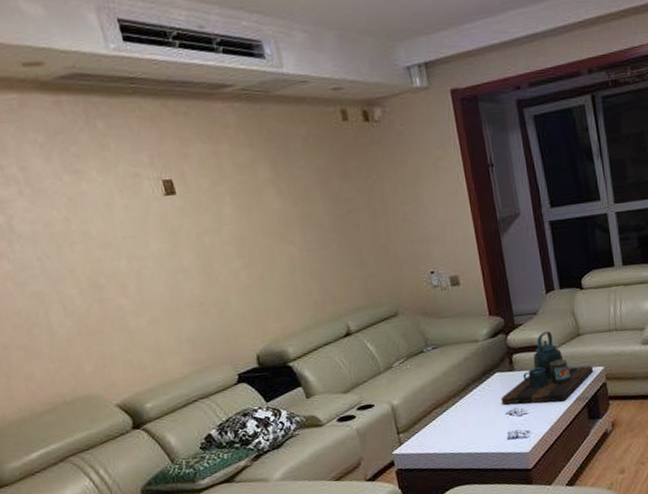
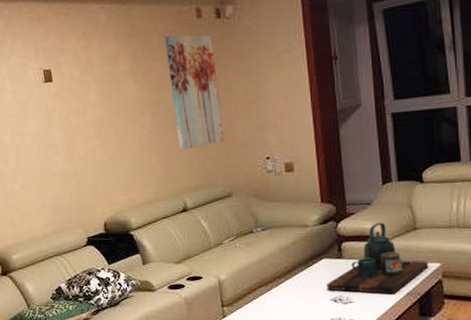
wall art: none [308,139,385,268] -> present [165,35,225,150]

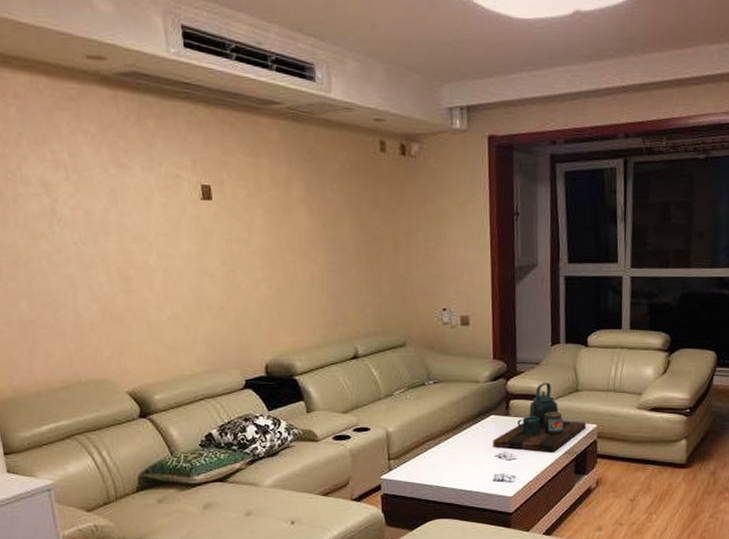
wall art: present [165,35,225,150] -> none [344,166,402,293]

